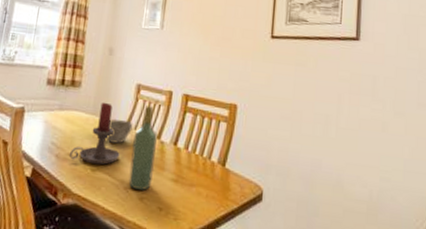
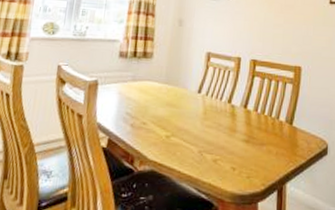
candle holder: present [69,102,120,165] -> none [144,71,193,131]
bowl: present [106,118,134,144] -> none [179,86,206,110]
wine bottle: present [128,106,157,190] -> none [202,72,228,152]

